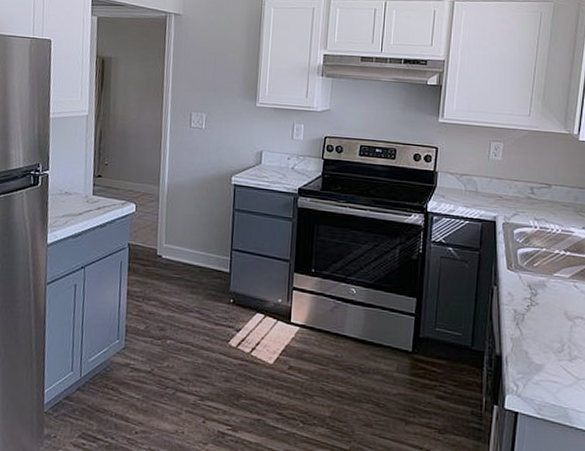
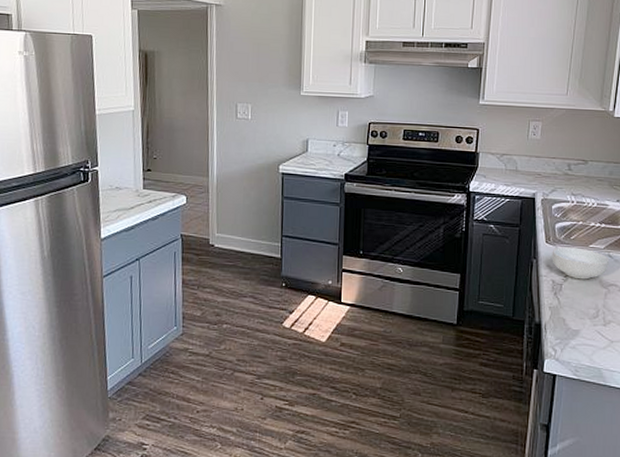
cereal bowl: none [513,274,575,311] -> present [552,247,610,280]

